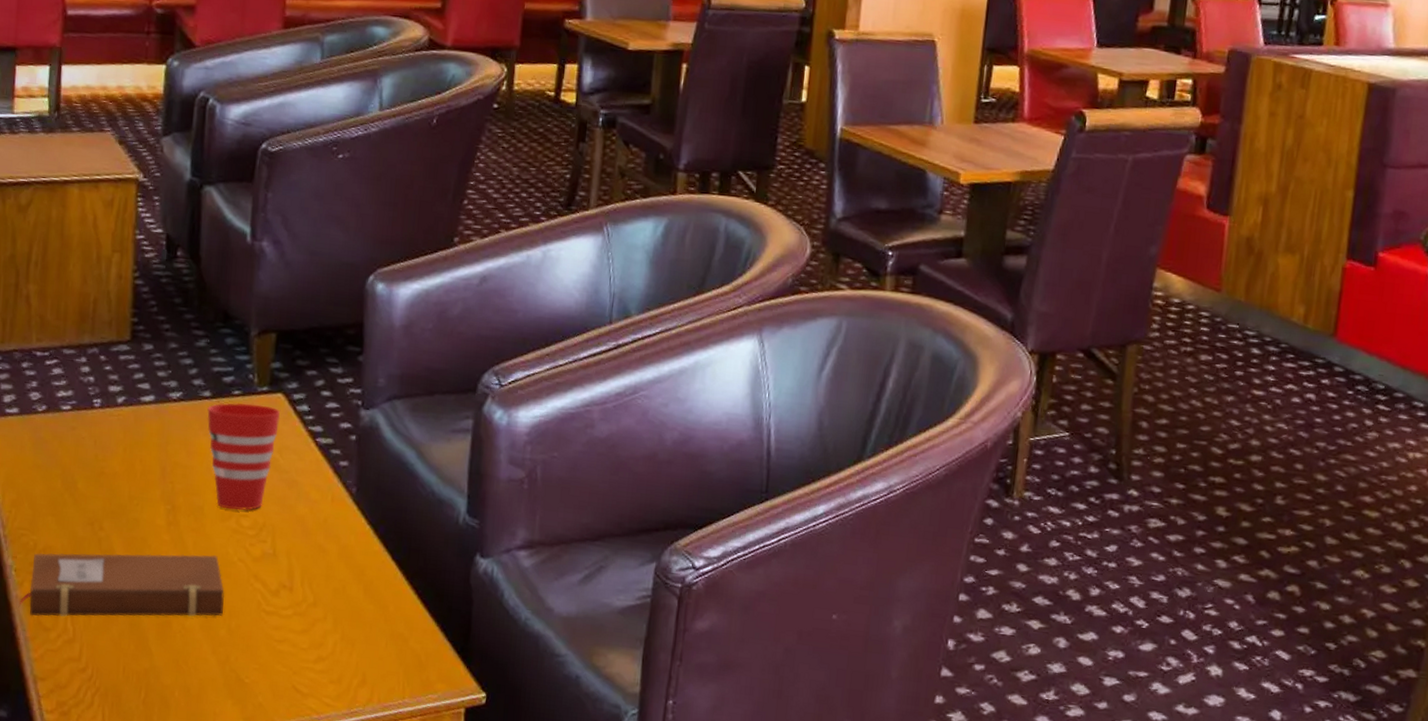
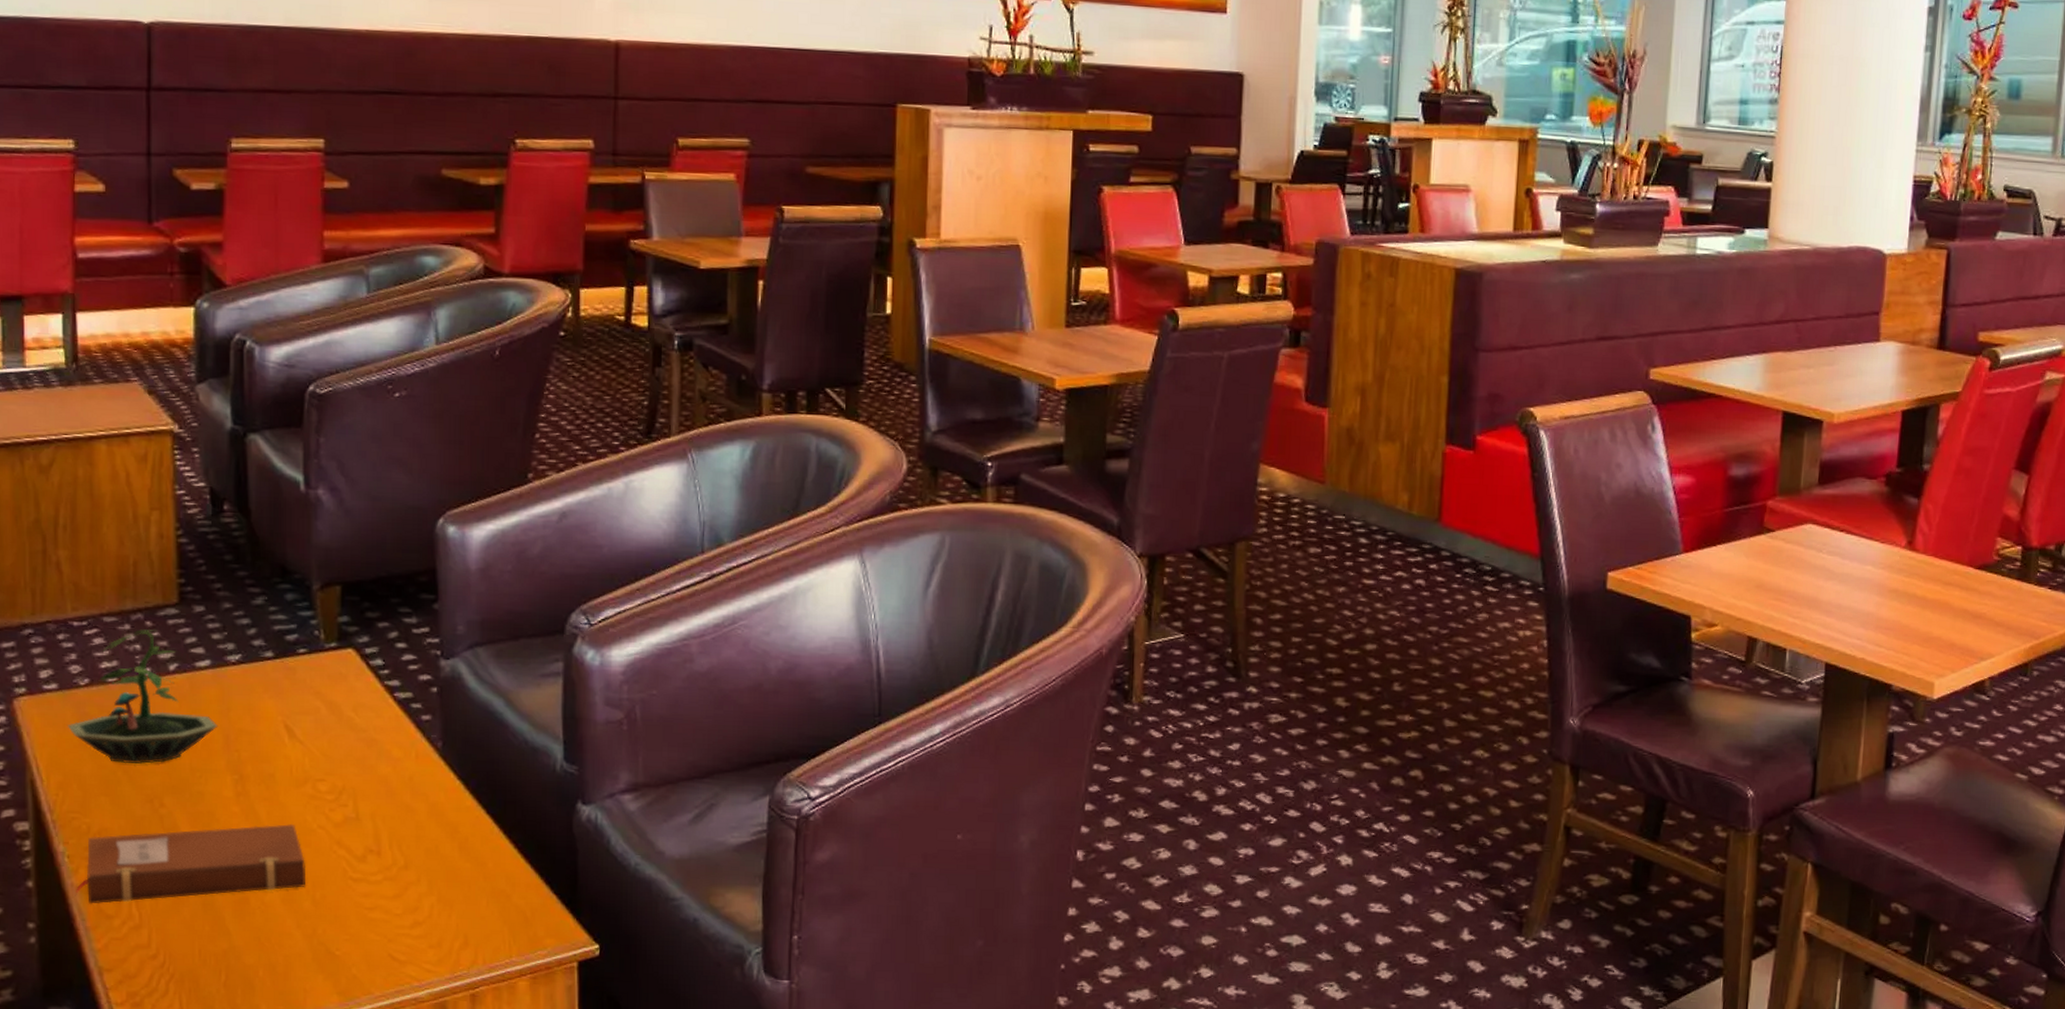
terrarium: none [24,363,157,489] -> present [68,629,218,764]
cup: present [207,402,281,511] -> none [271,661,353,775]

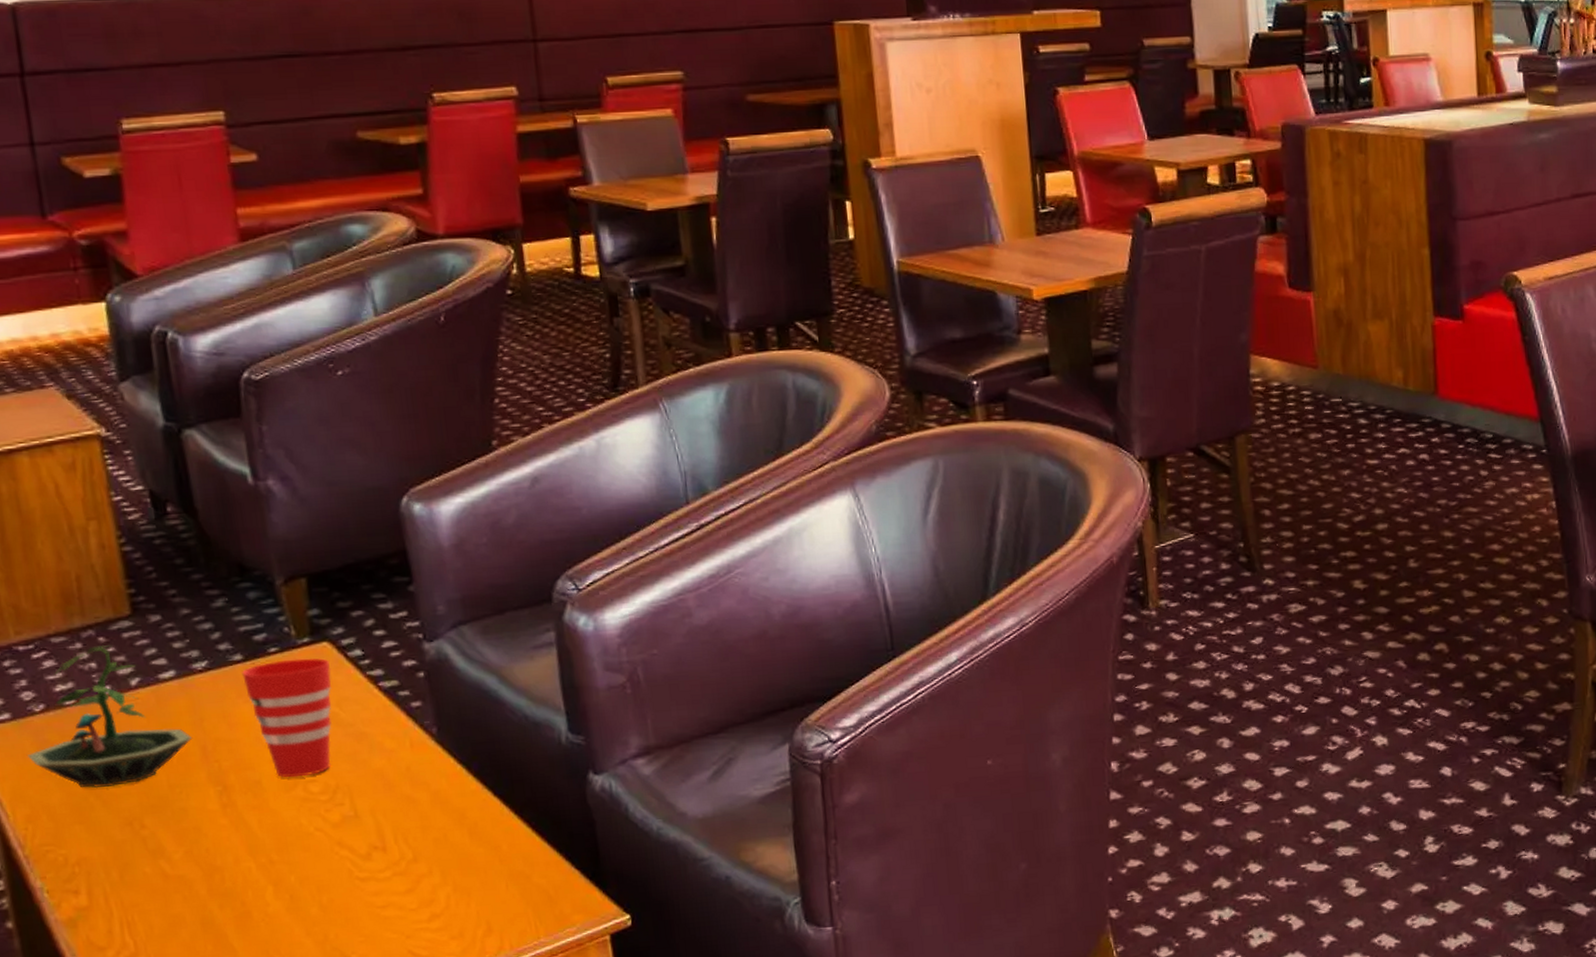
notebook: present [76,823,305,904] -> none [61,829,310,938]
cup: none [271,661,353,775] -> present [242,658,332,778]

